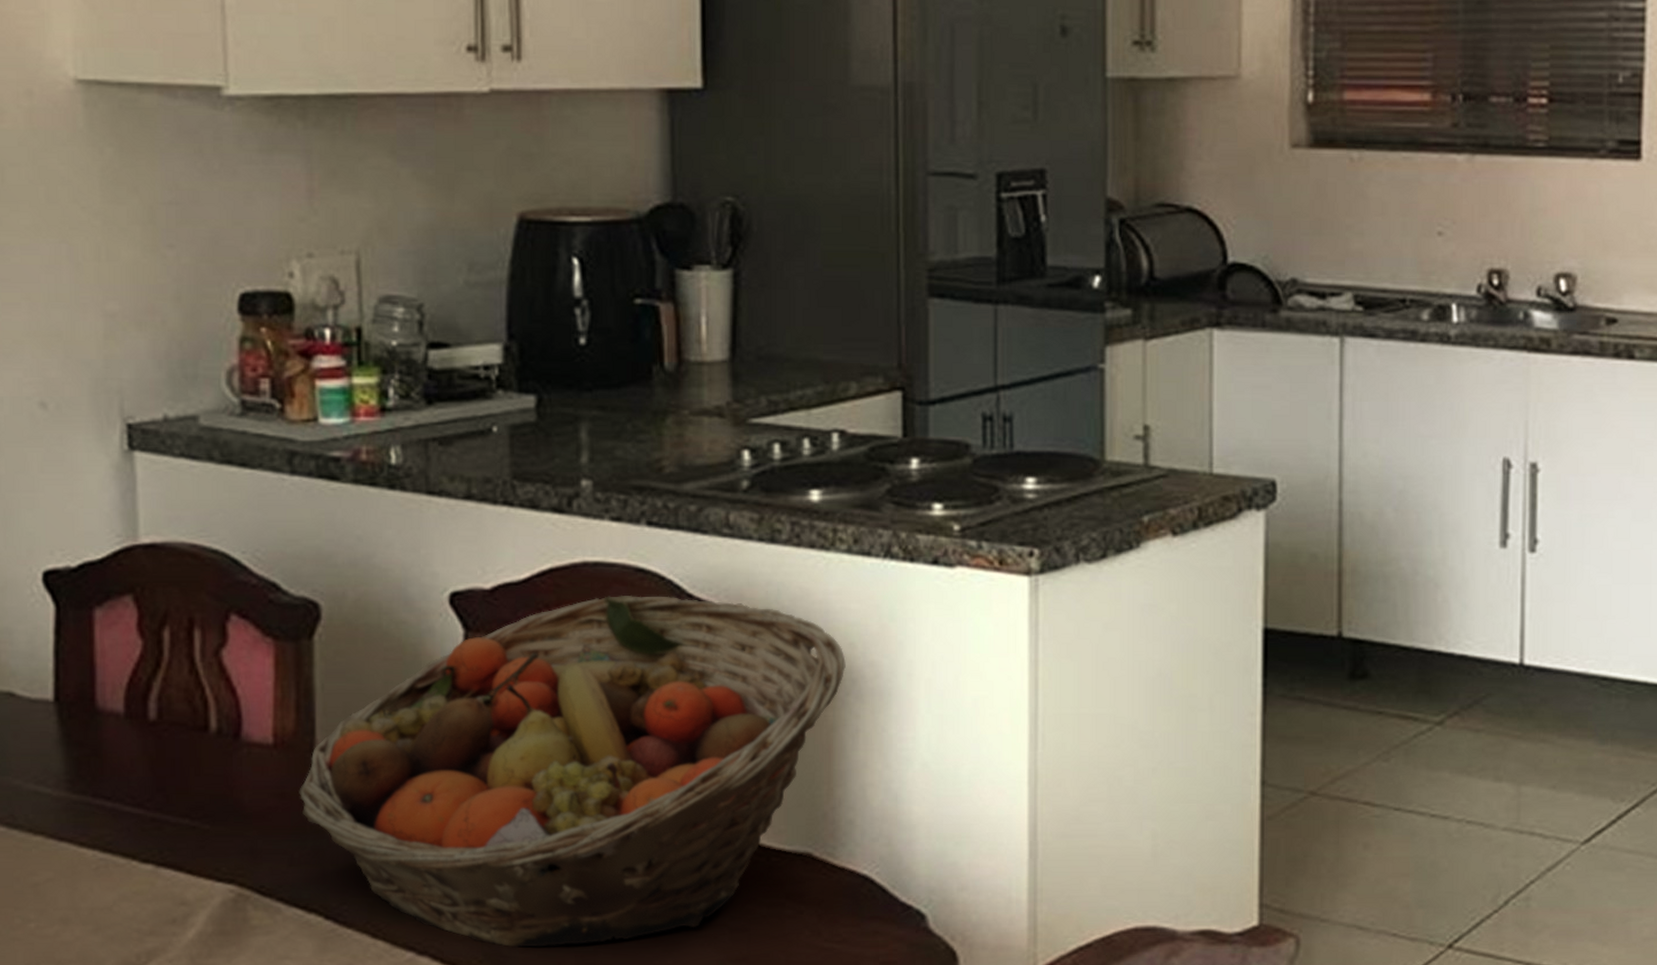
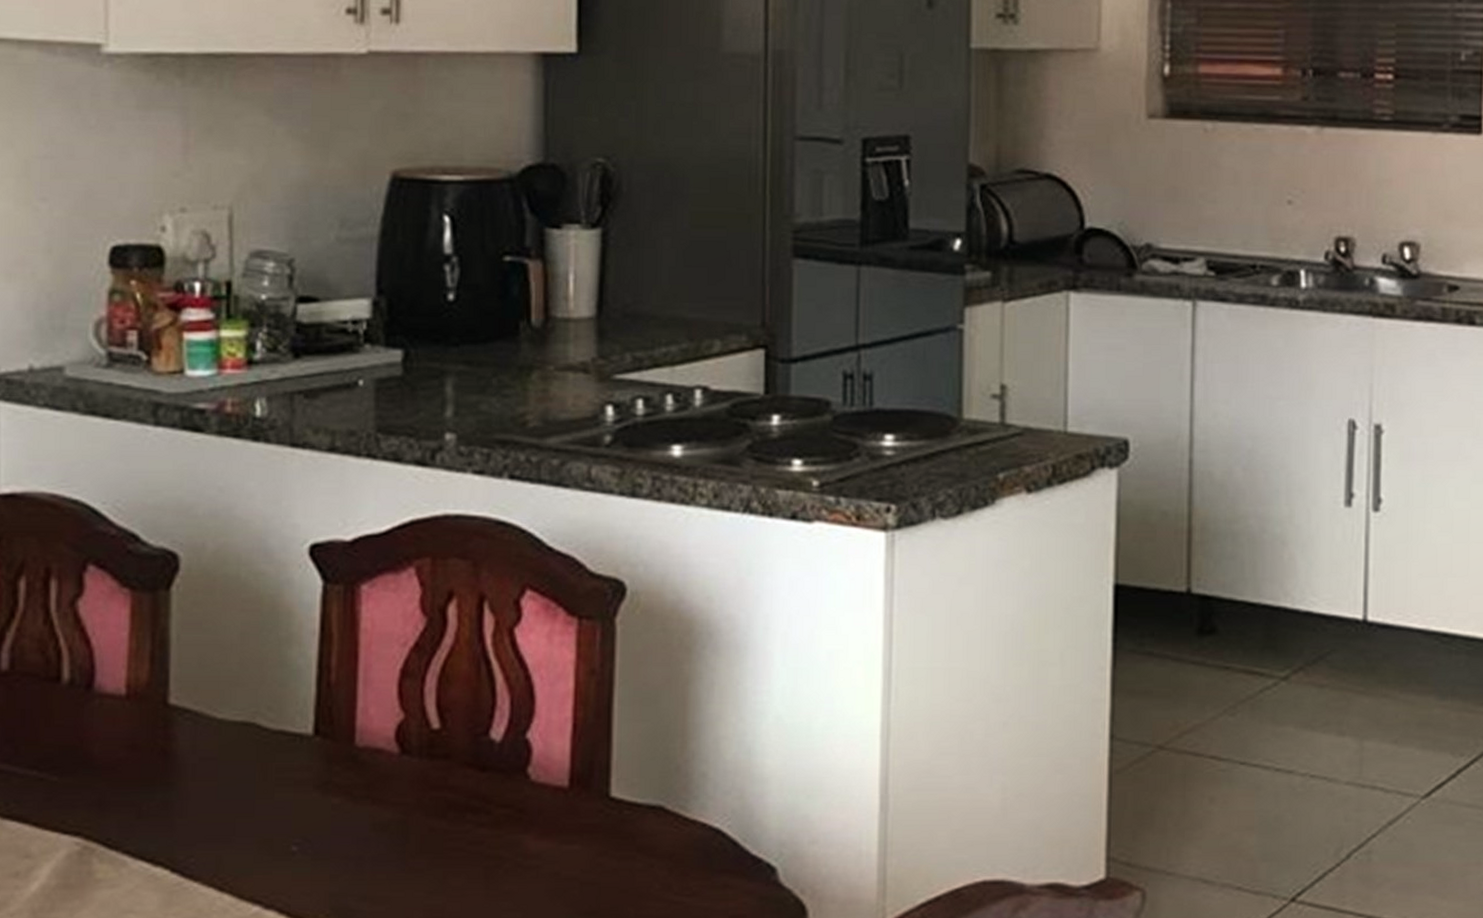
fruit basket: present [299,596,846,948] -> none [150,548,703,901]

